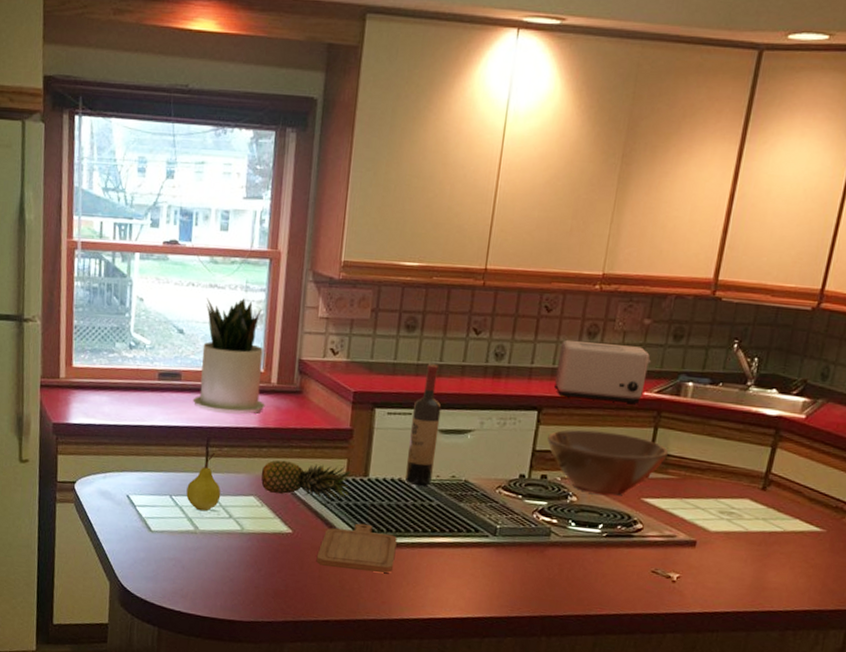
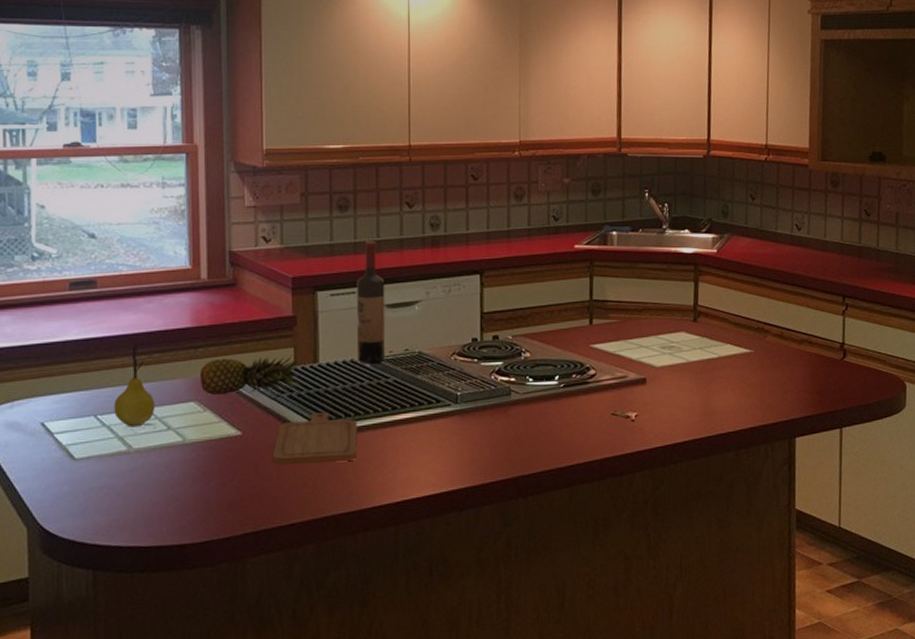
planter: present [192,298,265,415] -> none [112,195,197,318]
bowl: present [547,429,668,496] -> none [493,286,606,347]
toaster: present [553,339,652,404] -> none [491,204,577,258]

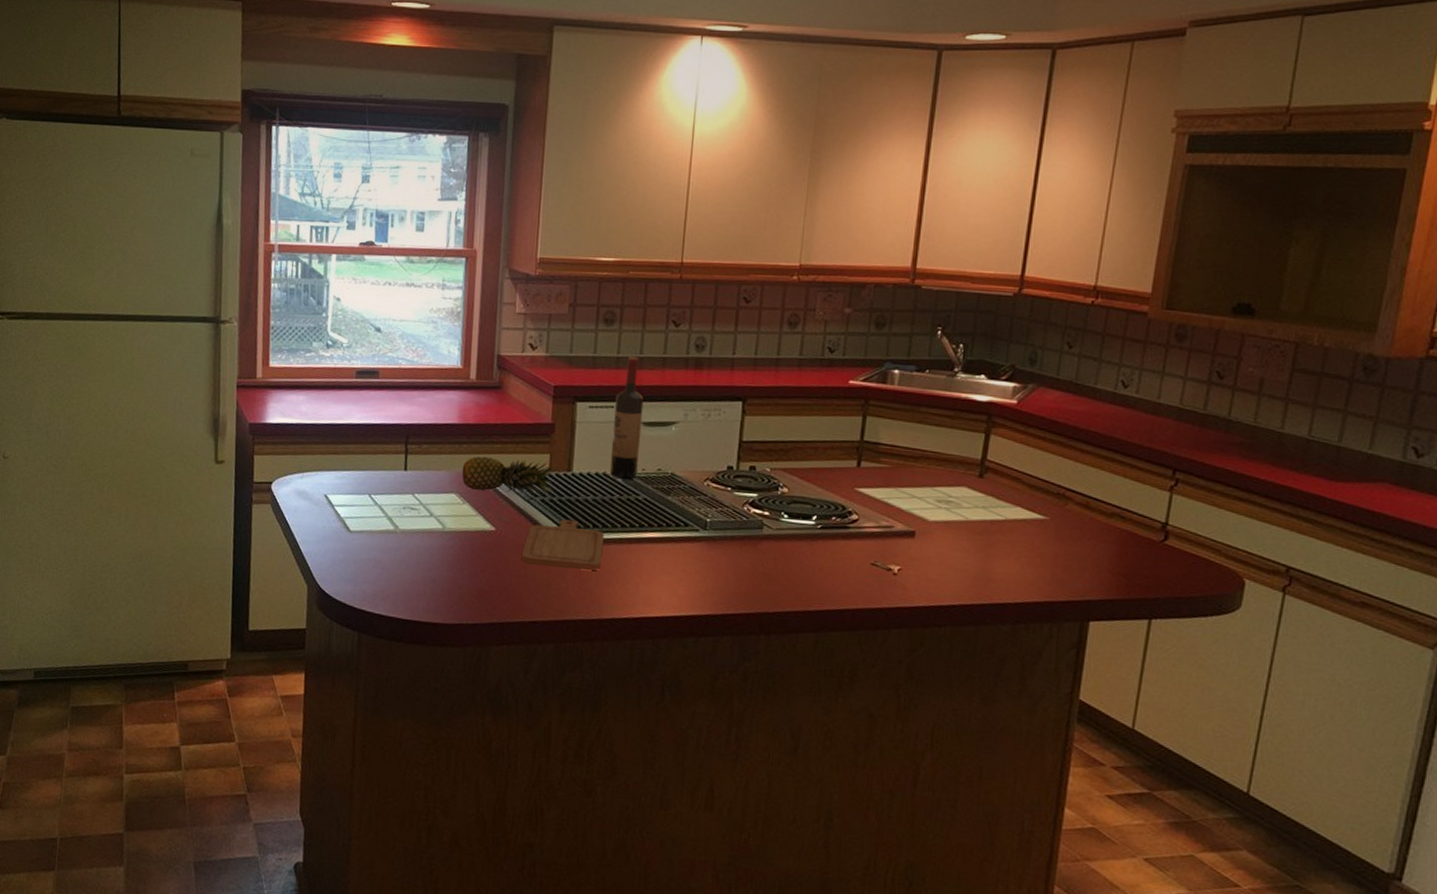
fruit: present [114,361,155,428] -> none [385,450,421,510]

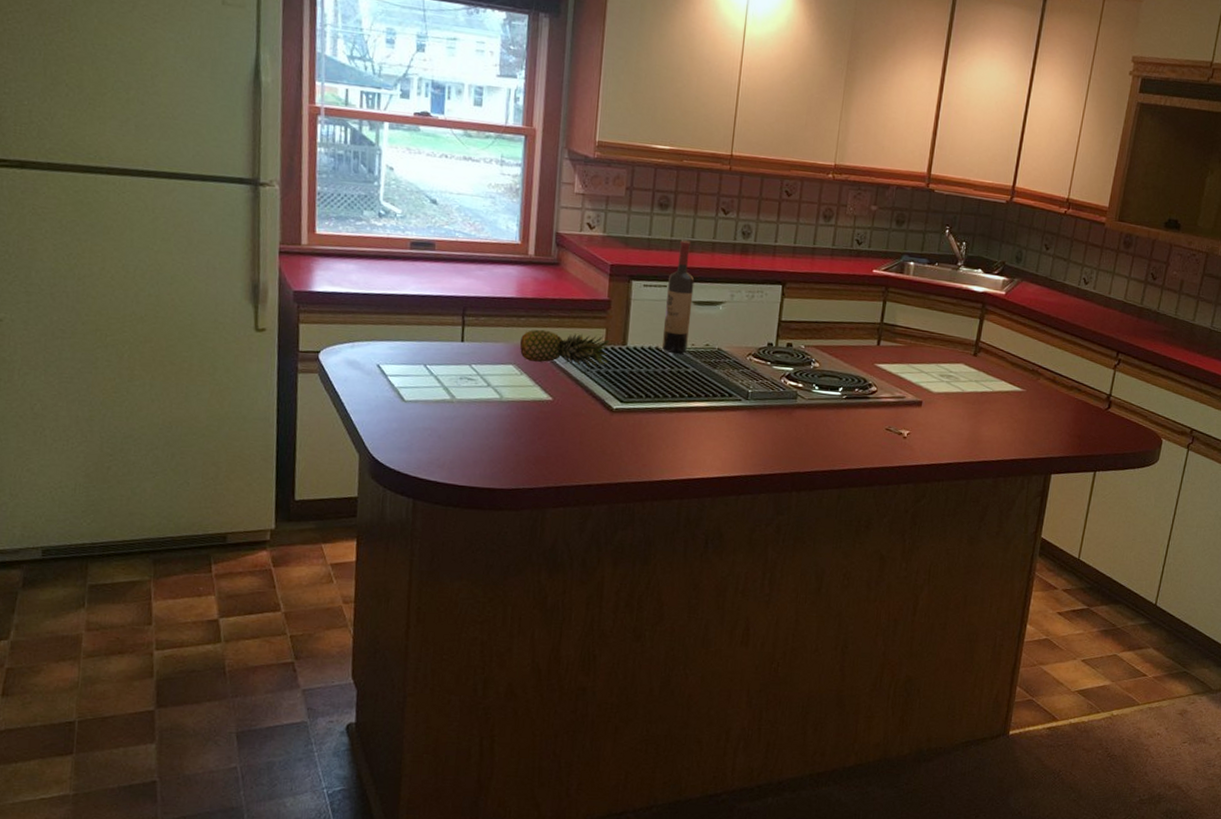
chopping board: present [521,519,604,571] -> none [577,389,656,438]

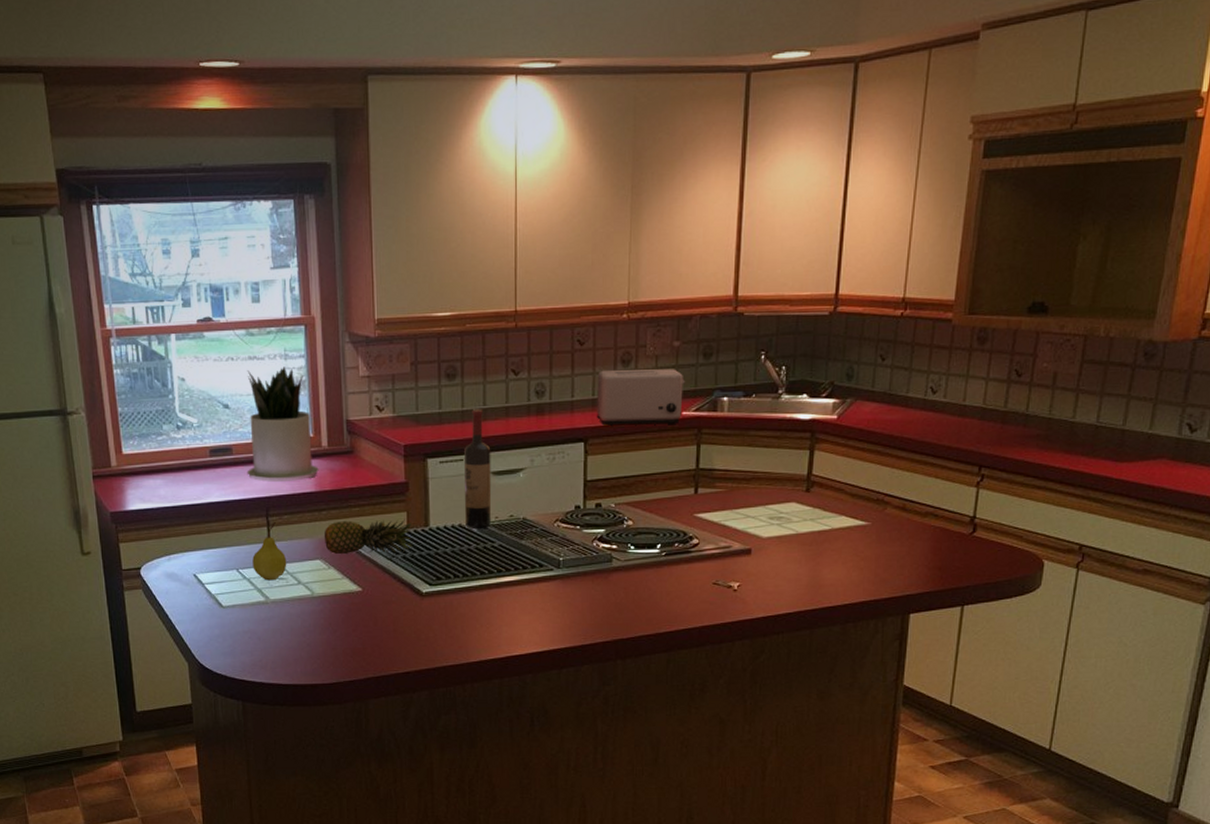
fruit: none [441,322,479,381] -> present [252,522,287,581]
planter: none [447,170,523,285] -> present [247,366,319,483]
toaster: none [795,221,879,280] -> present [596,369,686,426]

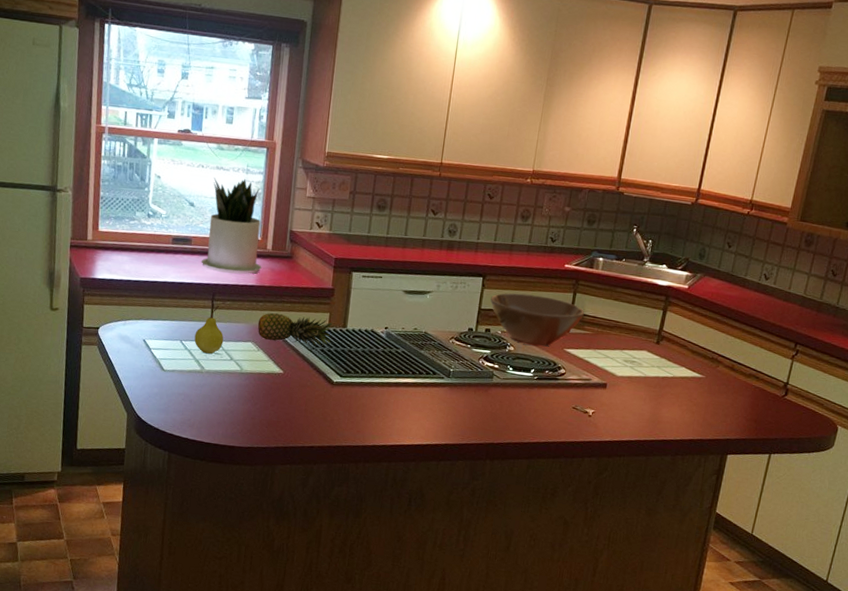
wine bottle: present [464,409,492,530] -> none [376,237,406,337]
toaster: present [596,369,686,426] -> none [495,221,571,274]
bowl: none [597,454,713,515] -> present [490,293,584,346]

